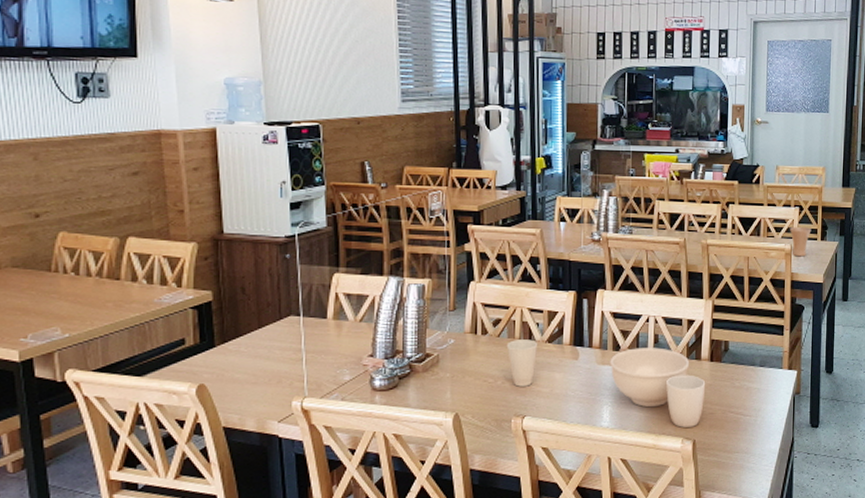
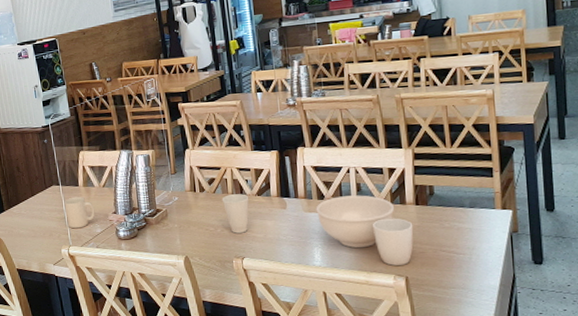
cup: none [304,332,345,375] -> present [64,196,95,229]
cup: present [790,226,812,257] -> none [490,70,515,101]

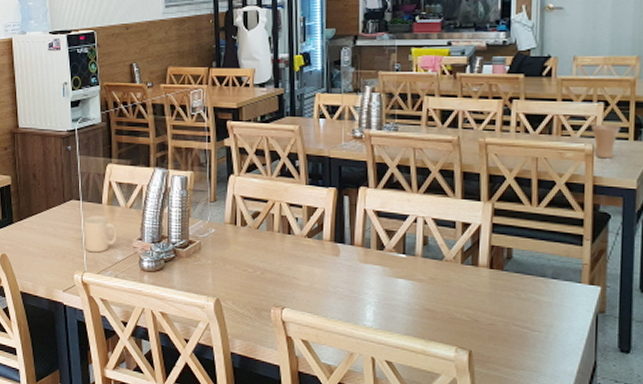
cup: present [222,194,249,233] -> none [265,233,298,279]
soup bowl: present [316,195,395,248] -> none [373,249,465,312]
cup: present [373,218,414,266] -> none [437,280,484,337]
cup: none [490,70,515,101] -> present [592,124,621,159]

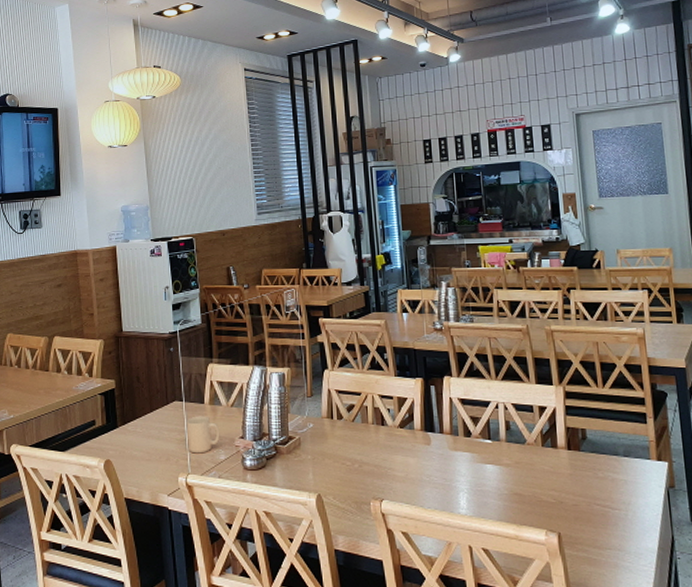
cup: present [592,124,621,159] -> none [640,309,665,341]

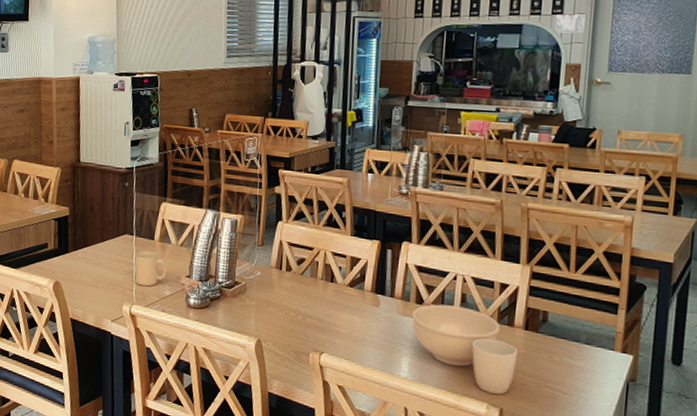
soup bowl: none [462,434,546,496] -> present [411,304,501,367]
cup: none [523,463,566,519] -> present [472,338,518,395]

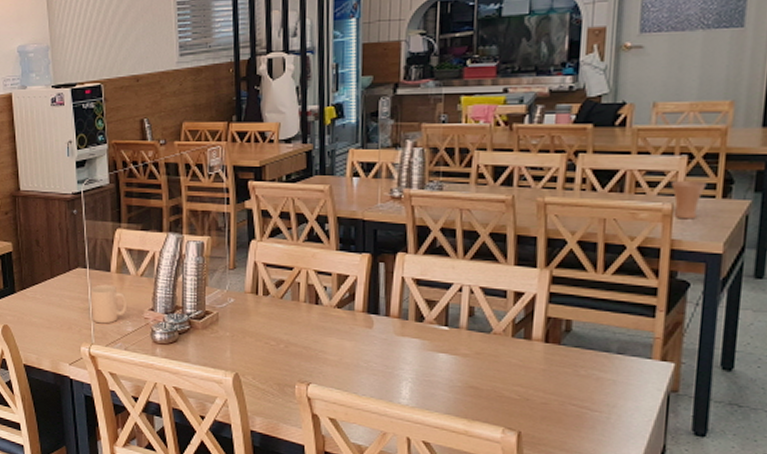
soup bowl: present [411,304,501,367] -> none [411,320,516,389]
cup: present [472,338,518,395] -> none [483,355,538,417]
cup: none [632,197,661,232] -> present [671,180,707,220]

